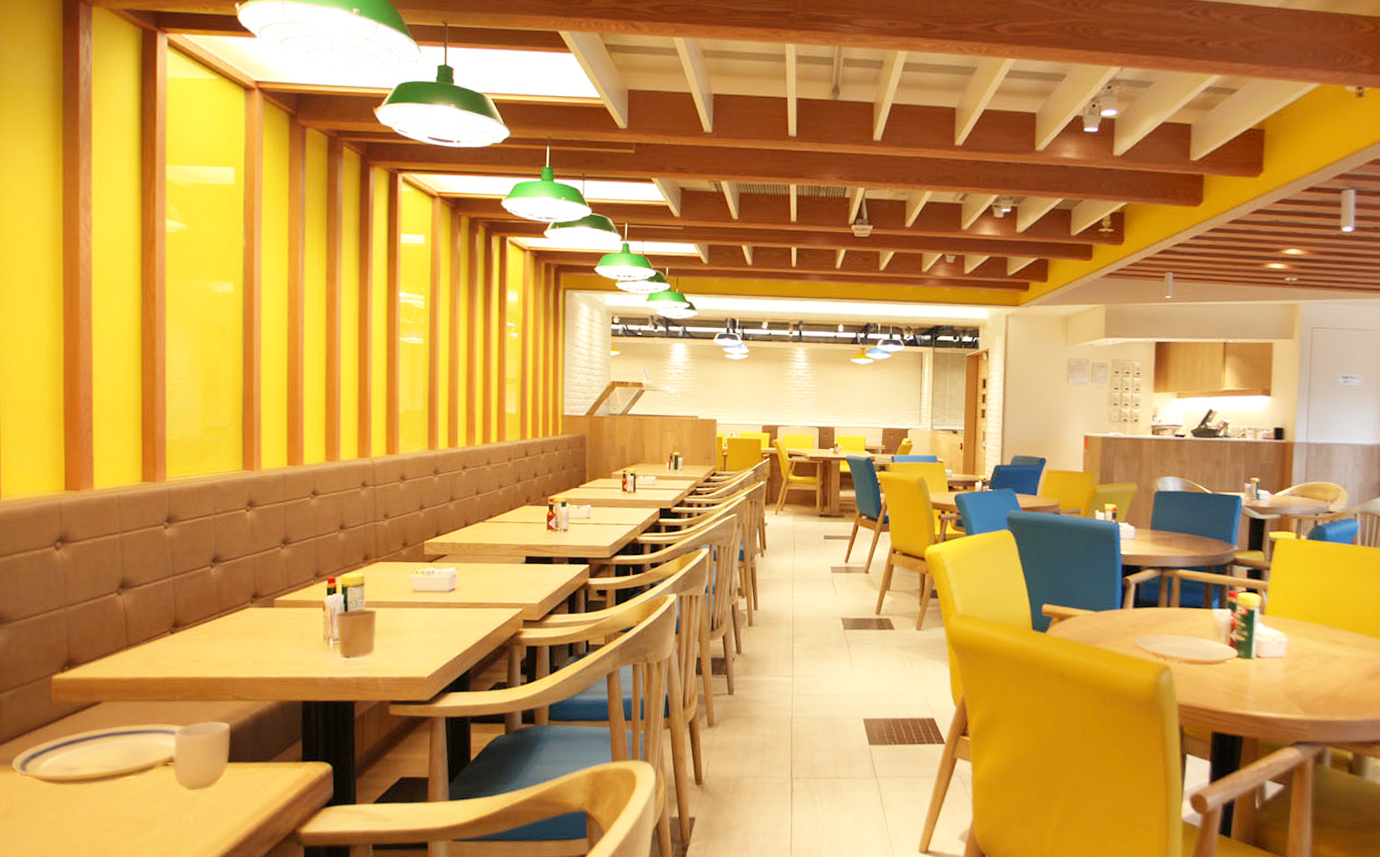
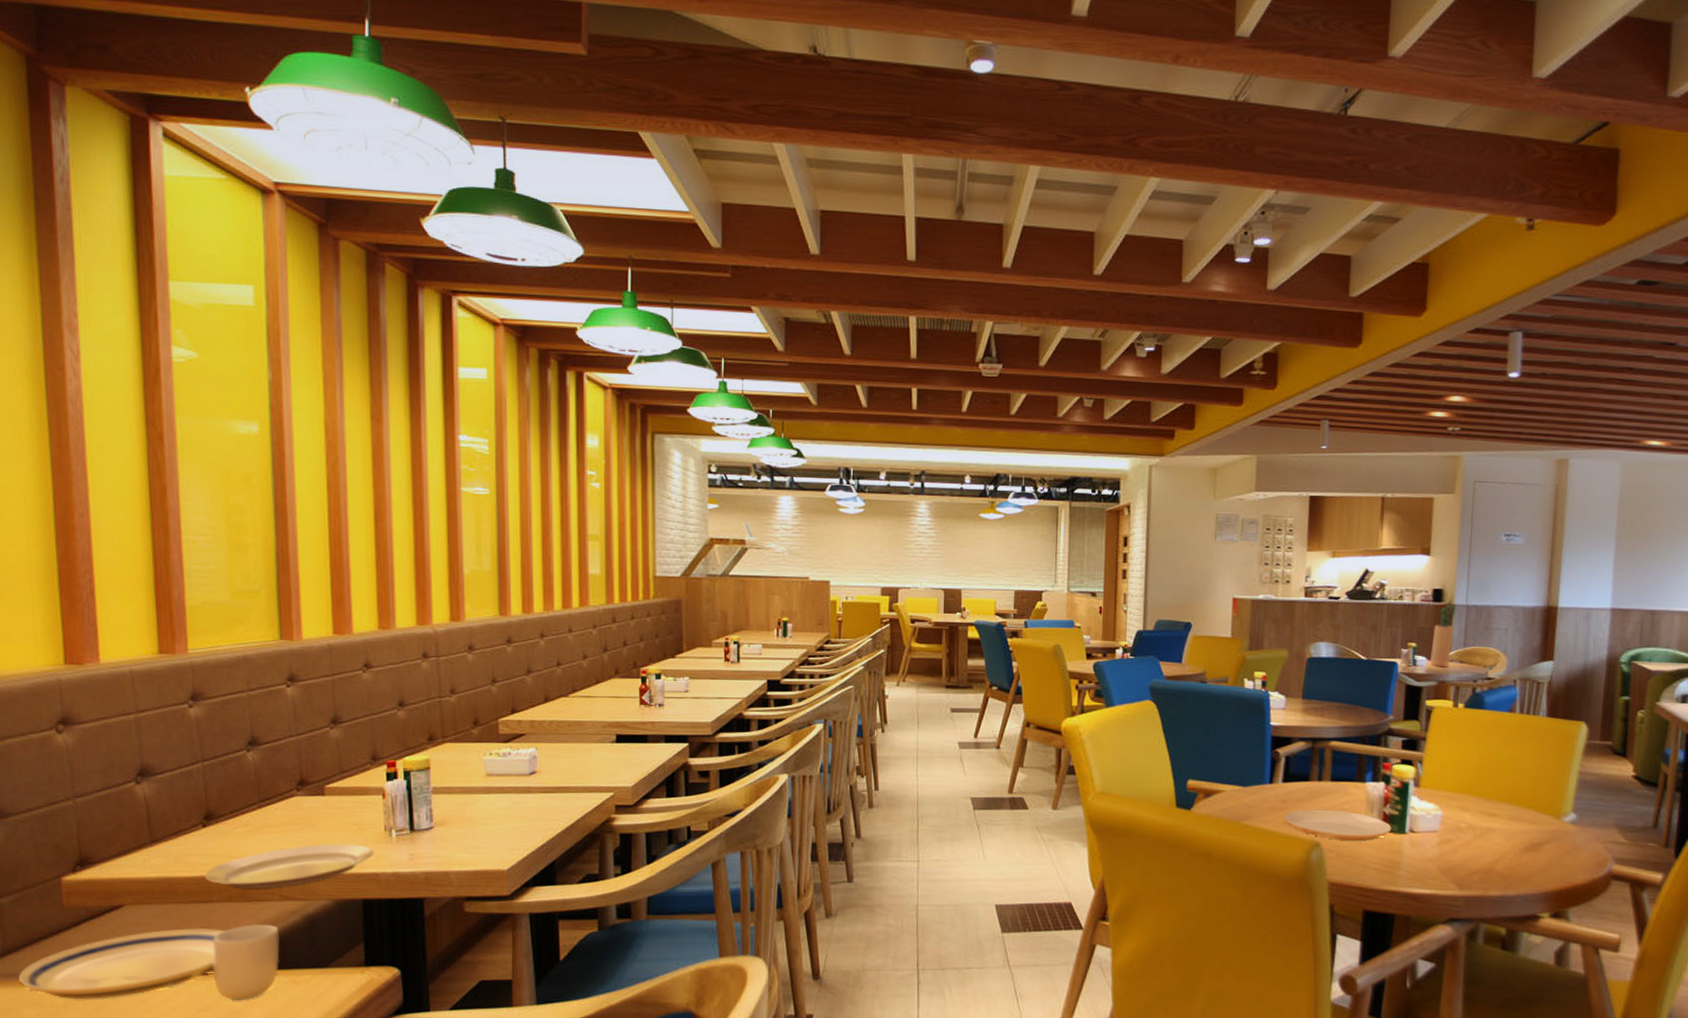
plate: none [170,650,314,690] -> present [204,844,374,889]
cup: present [336,609,377,658] -> none [398,796,446,850]
vase: none [1273,436,1298,502] -> present [1430,597,1457,668]

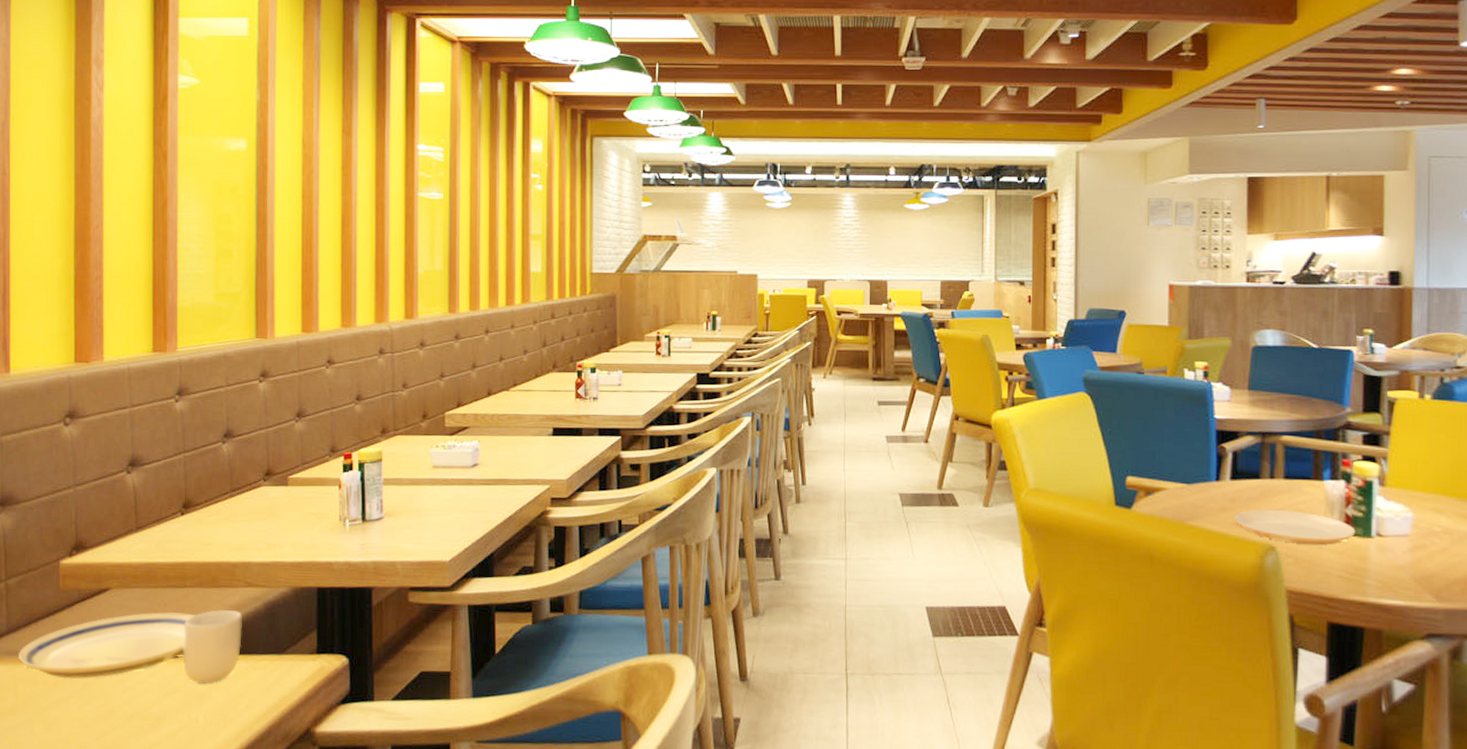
plate: present [204,844,374,889] -> none [180,532,329,575]
vase: present [1430,597,1457,668] -> none [1390,280,1417,356]

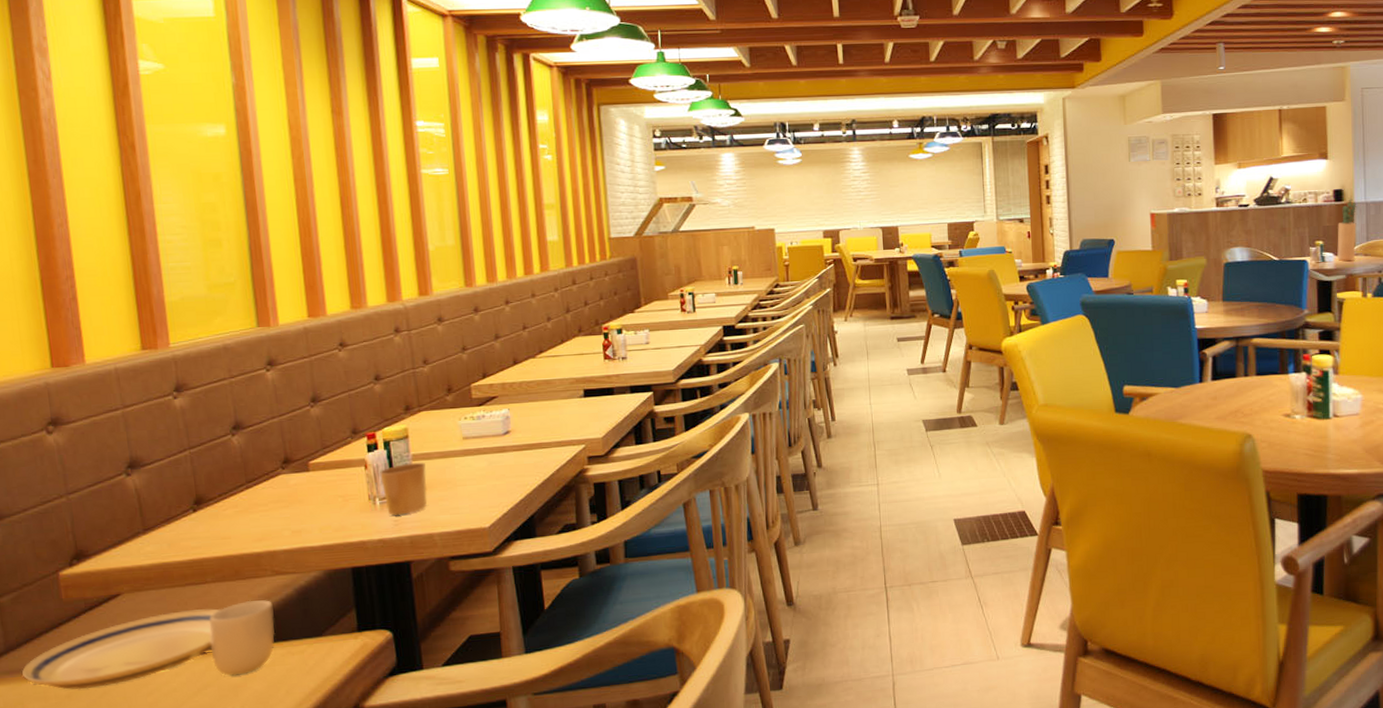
cup: none [352,487,395,540] -> present [380,462,428,516]
plate: present [1234,509,1356,545] -> none [1216,402,1317,430]
vase: none [1390,280,1417,356] -> present [1337,196,1357,262]

